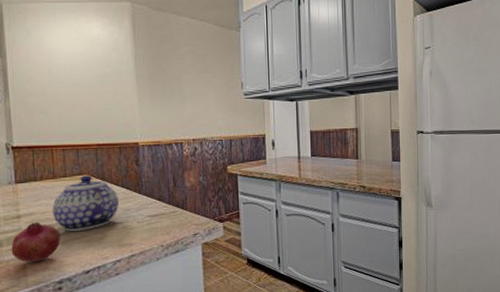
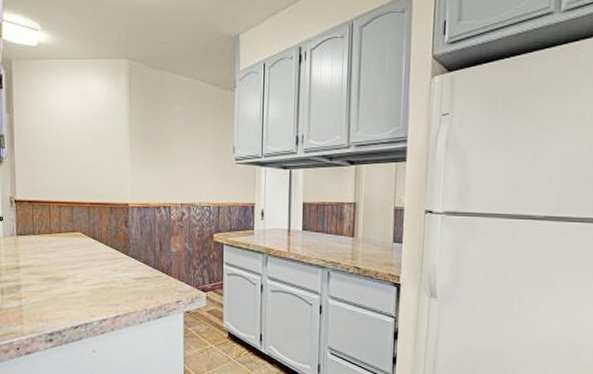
fruit: present [11,222,61,262] -> none [11,274,54,312]
teapot: present [52,175,120,231] -> none [47,233,108,287]

